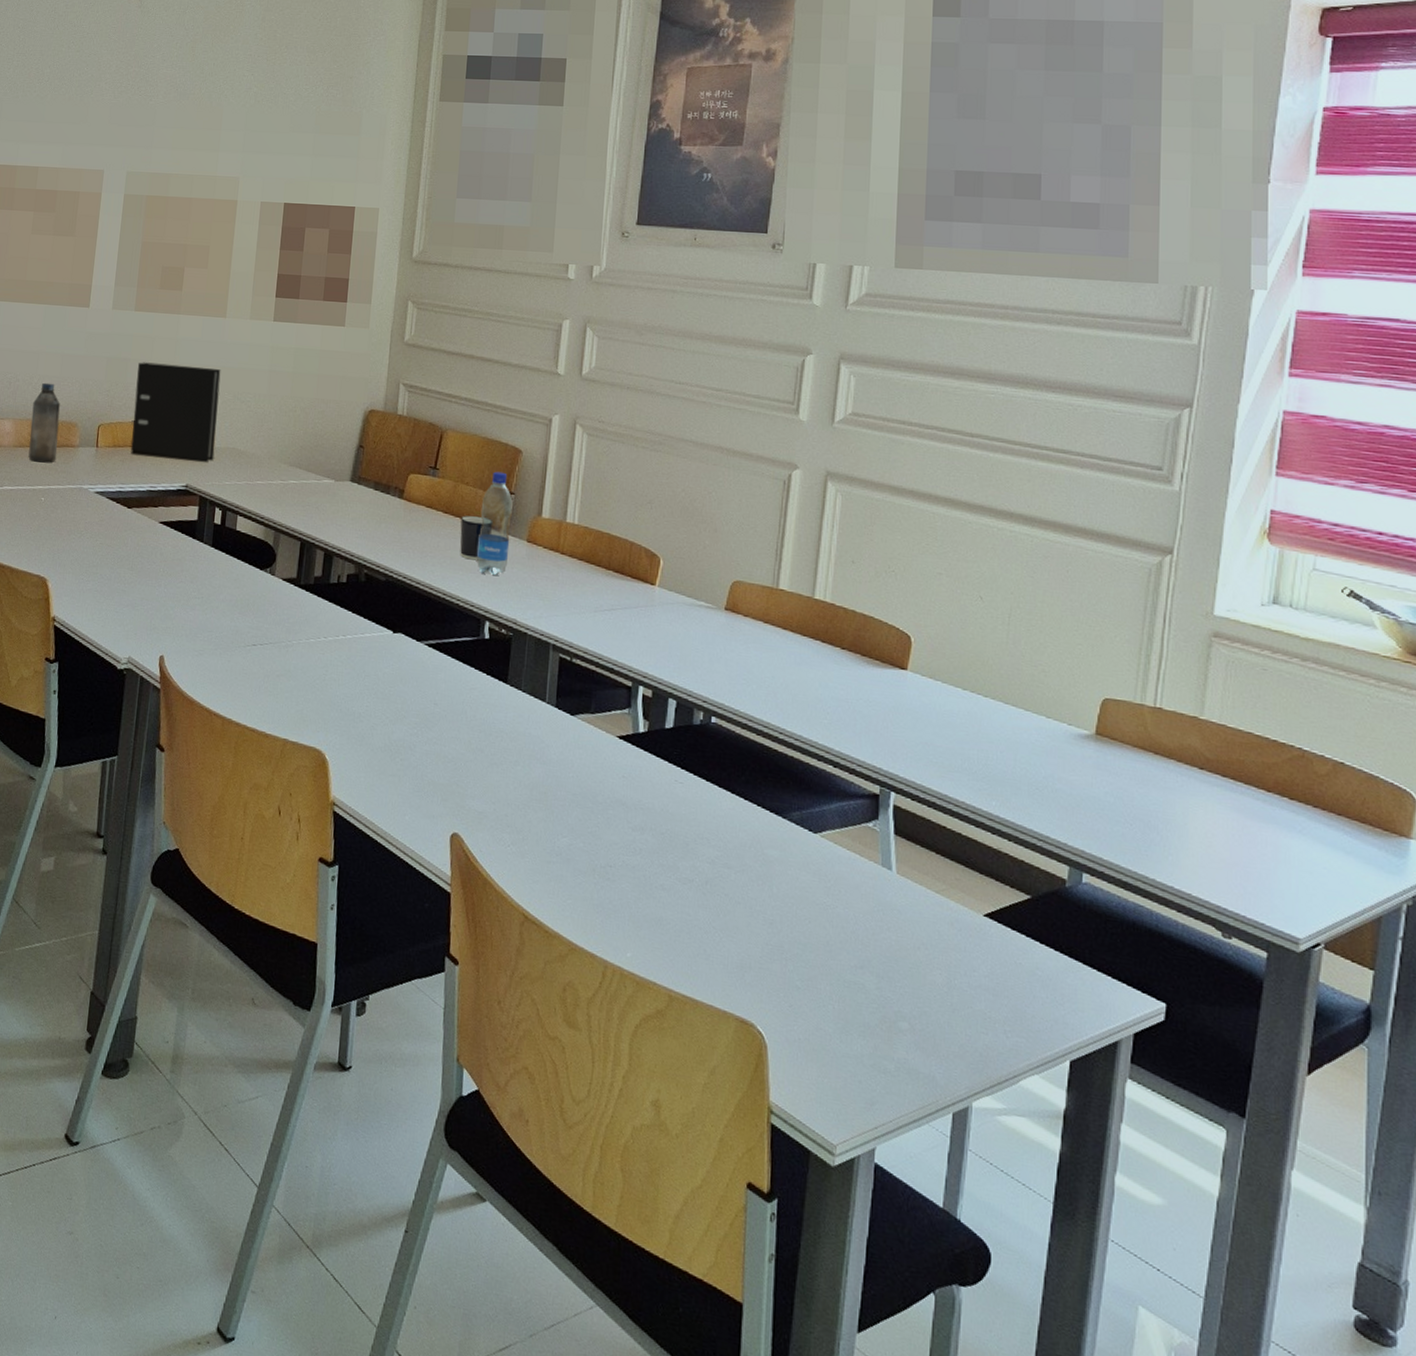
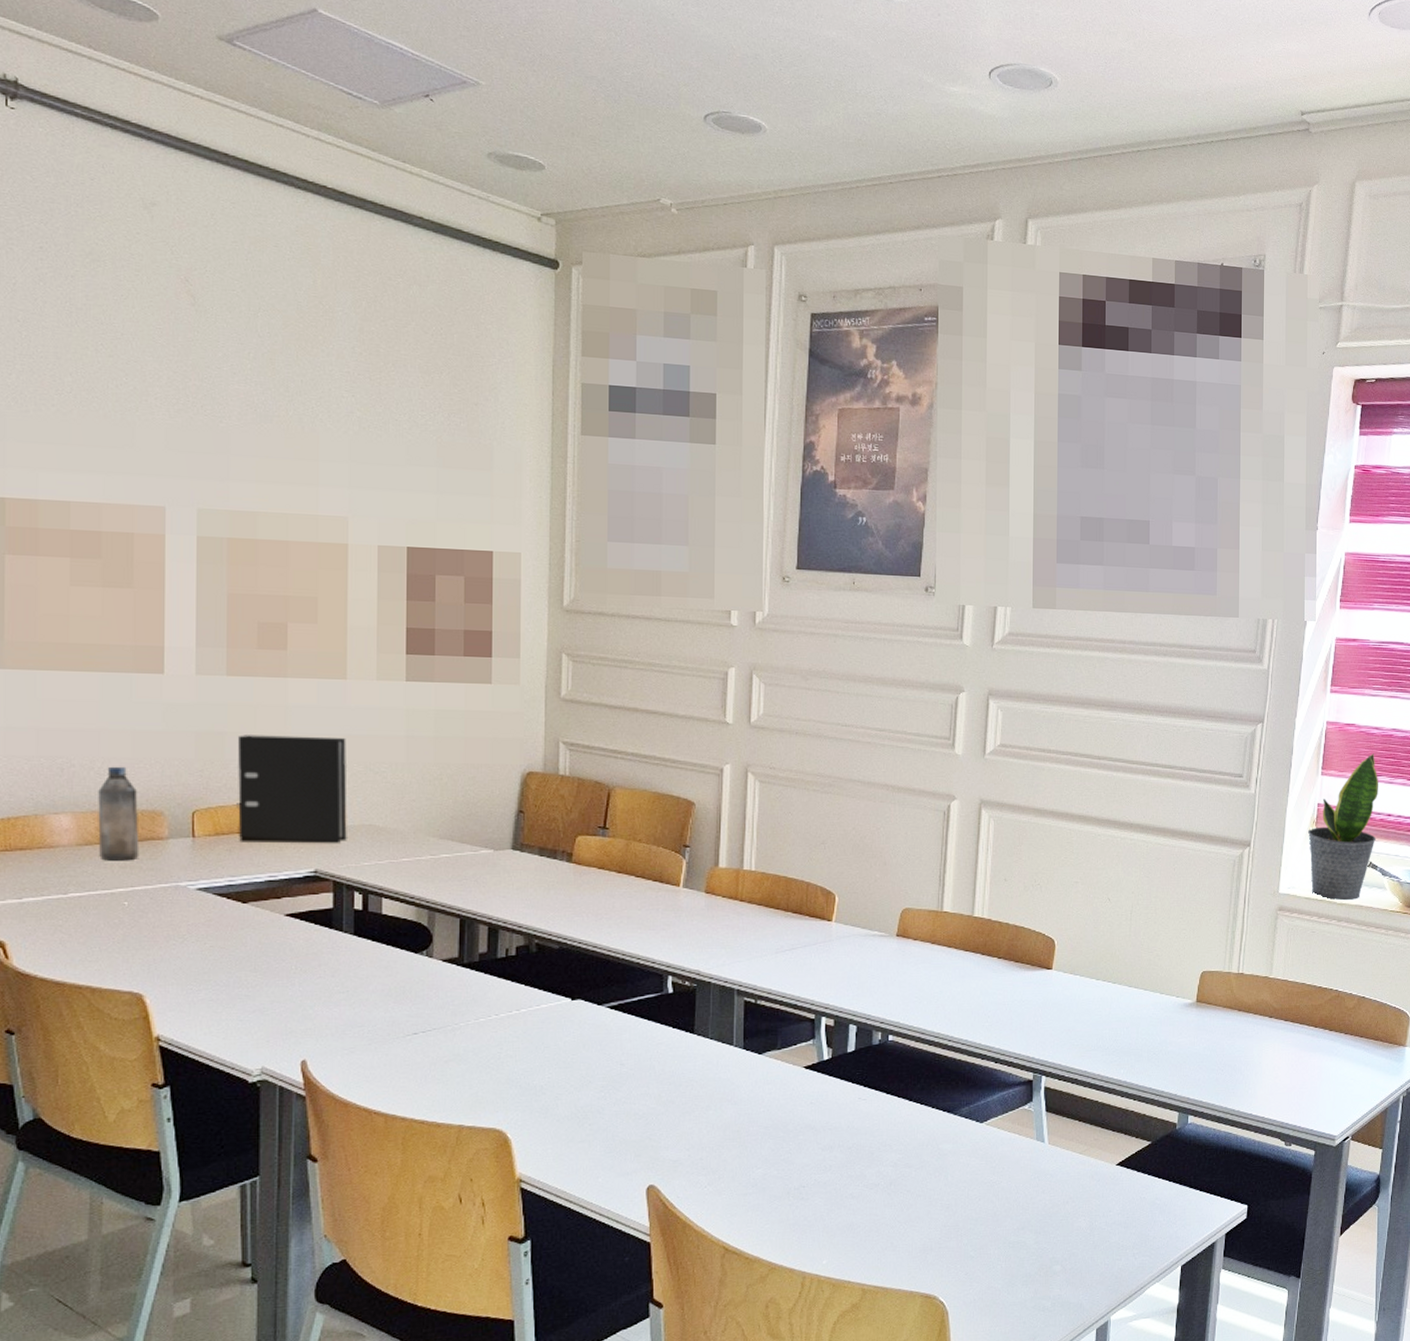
mug: present [460,515,483,560] -> none [636,872,659,917]
bottle: present [476,471,513,576] -> none [654,826,688,930]
potted plant: none [1257,454,1362,636] -> present [1308,753,1378,900]

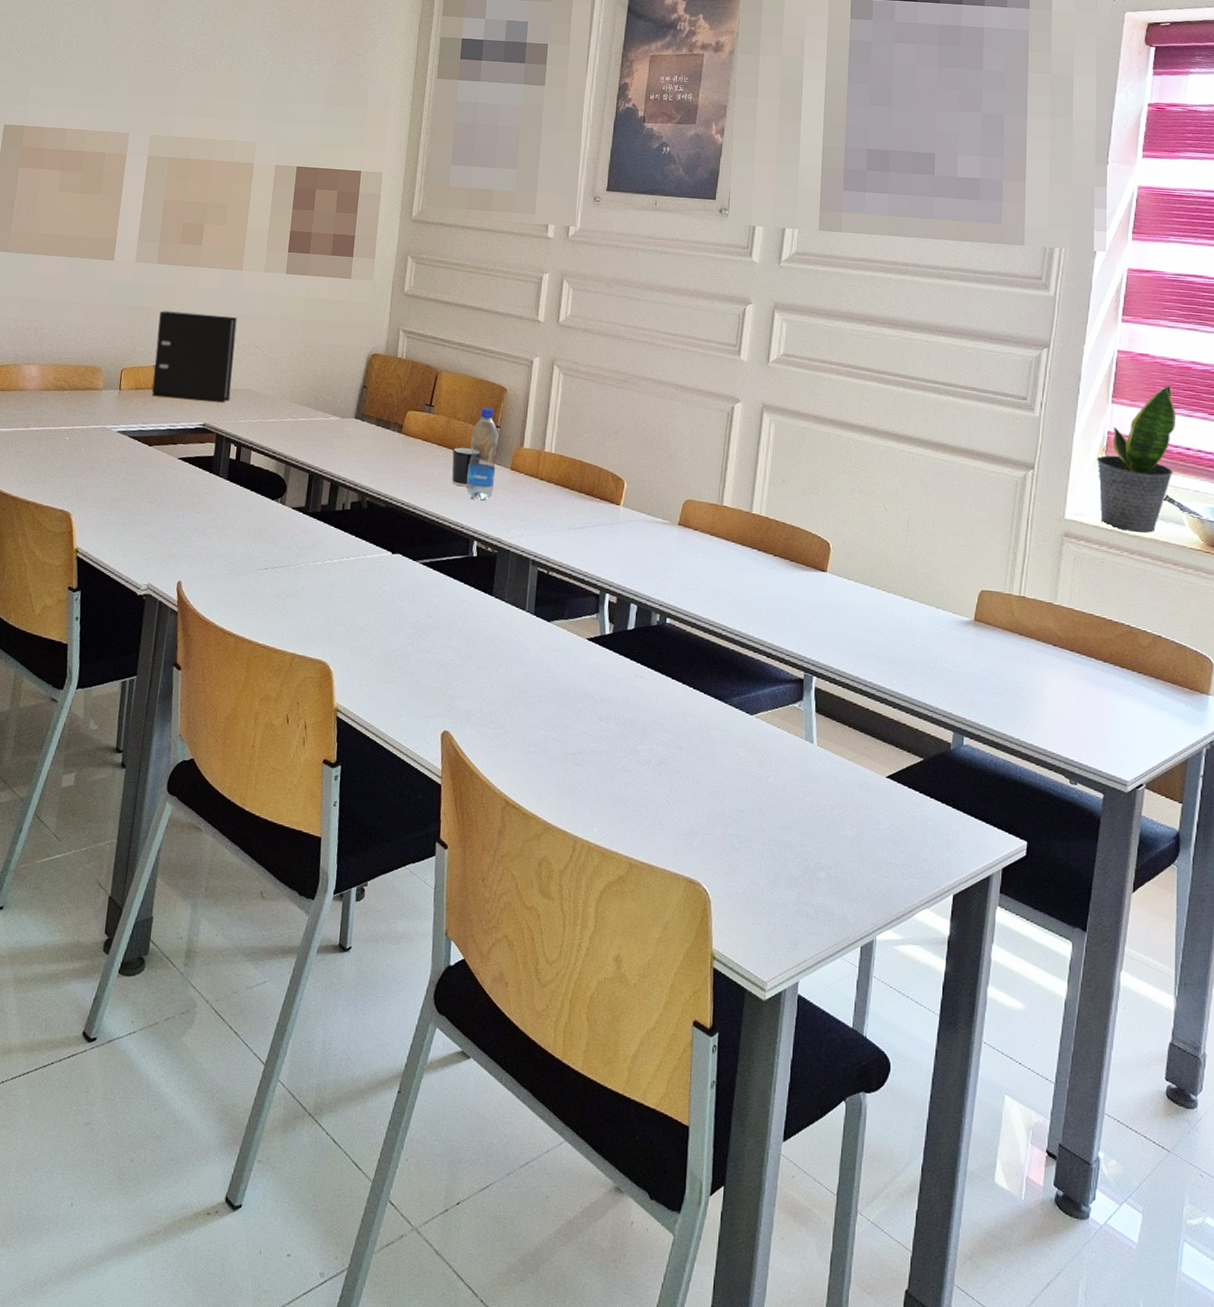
water bottle: present [98,766,140,861] -> none [53,330,85,405]
mug: none [636,872,659,917] -> present [452,447,472,487]
bottle: none [654,826,688,930] -> present [466,407,499,501]

